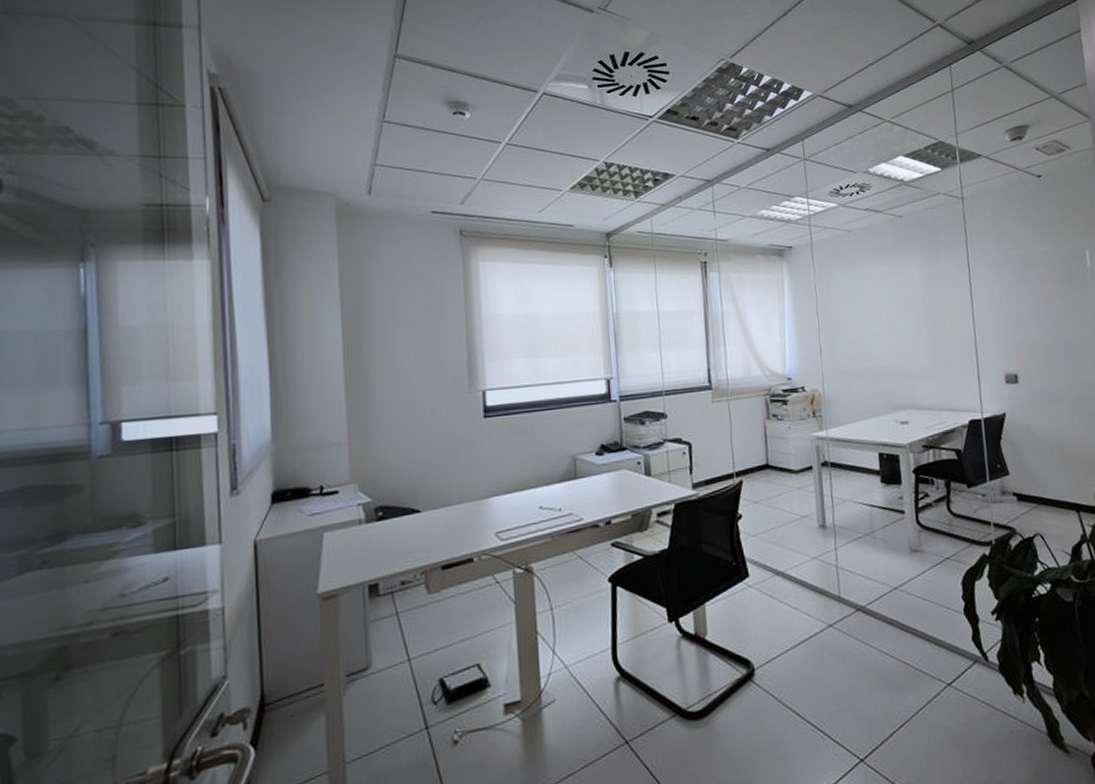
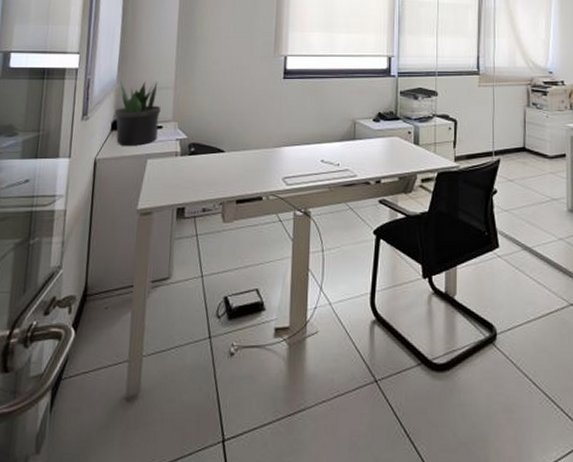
planter: none [275,437,334,521] -> present [115,81,161,146]

